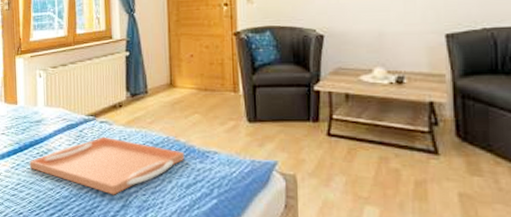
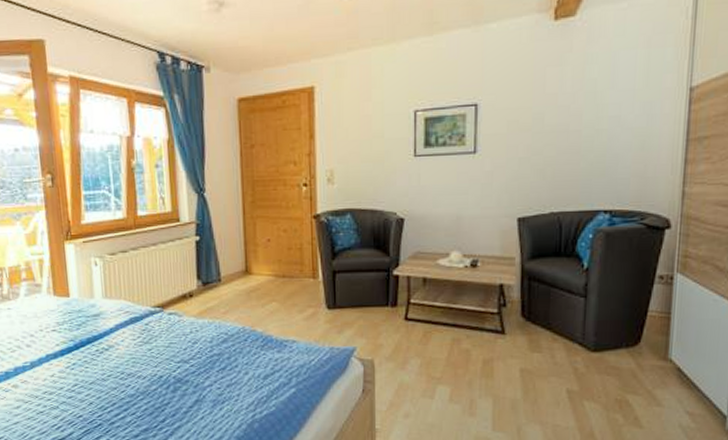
serving tray: present [29,136,185,195] -> none [87,329,262,391]

